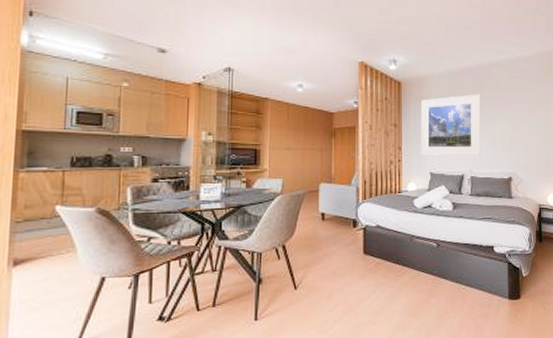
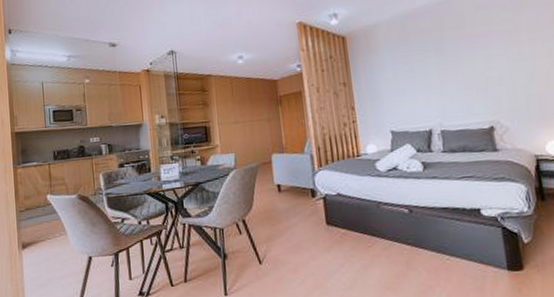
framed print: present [420,94,481,155] -> none [371,35,450,113]

